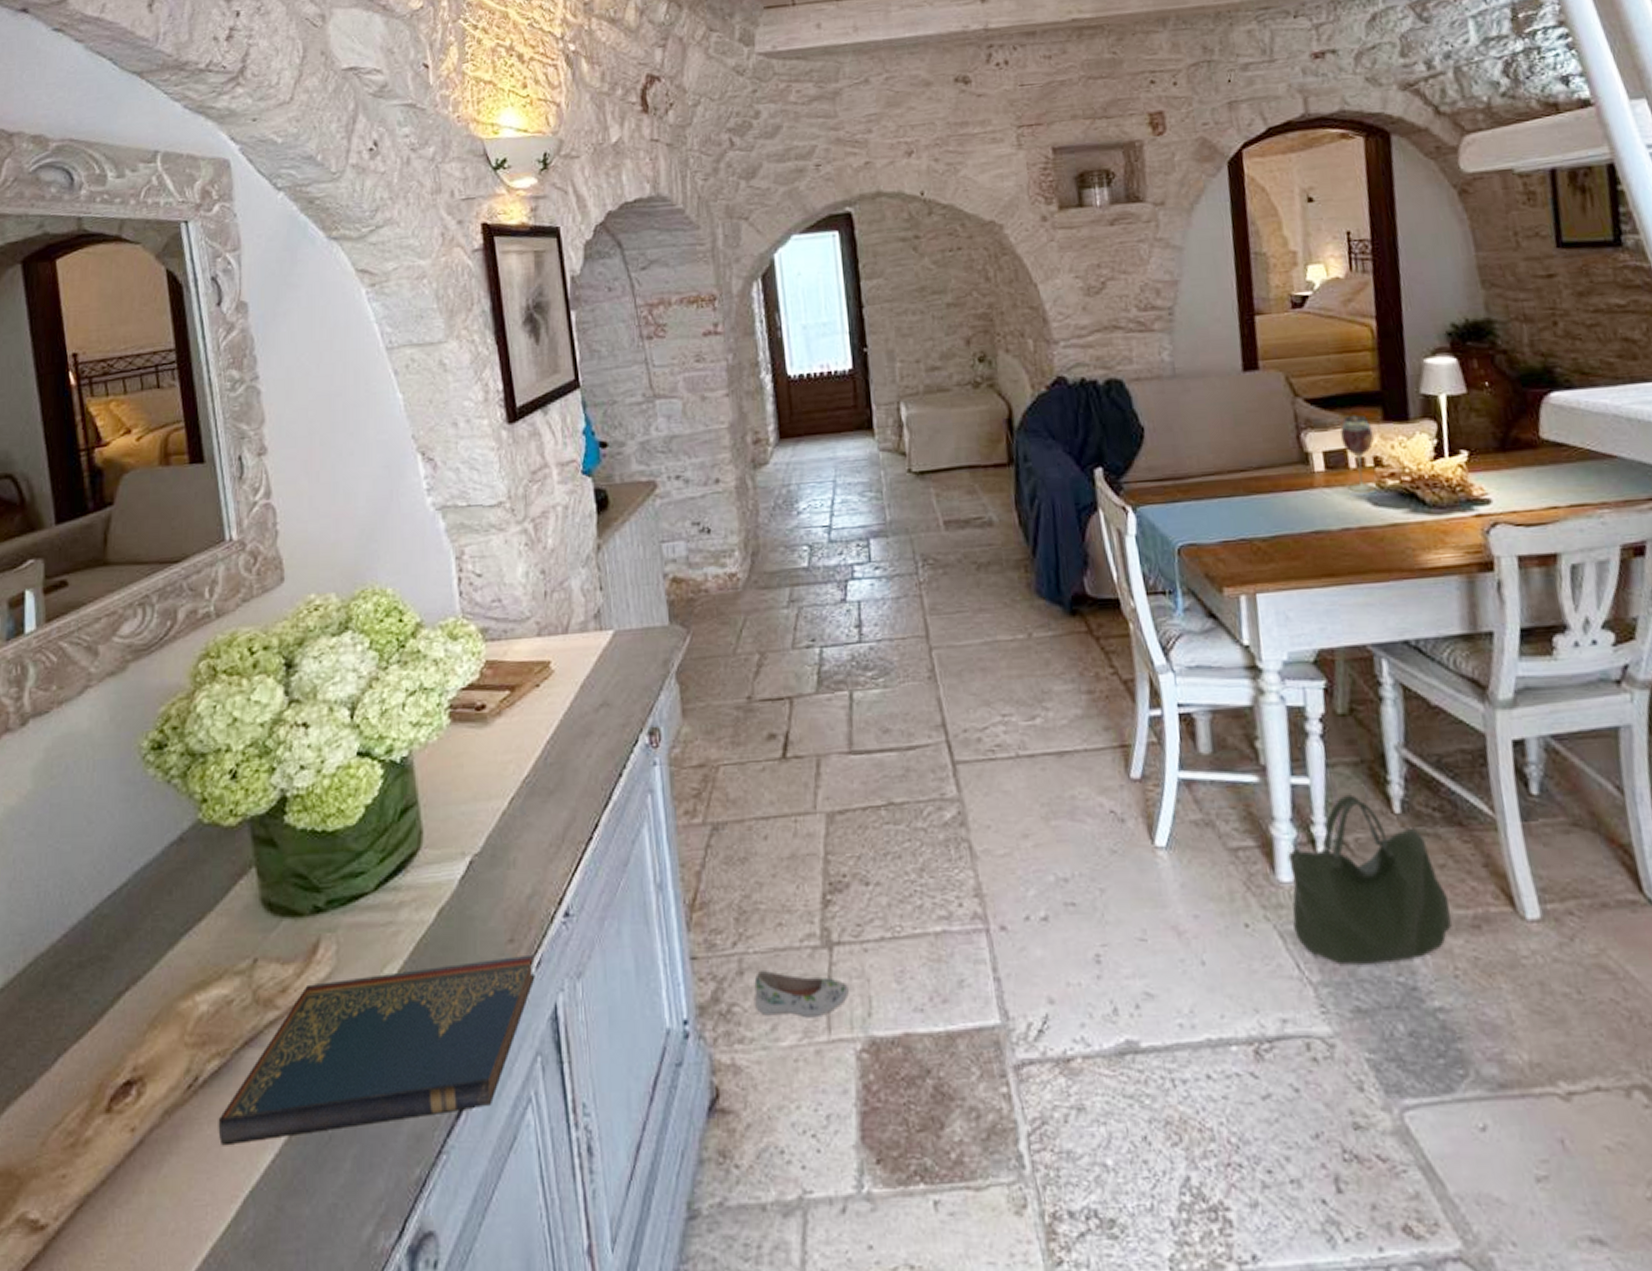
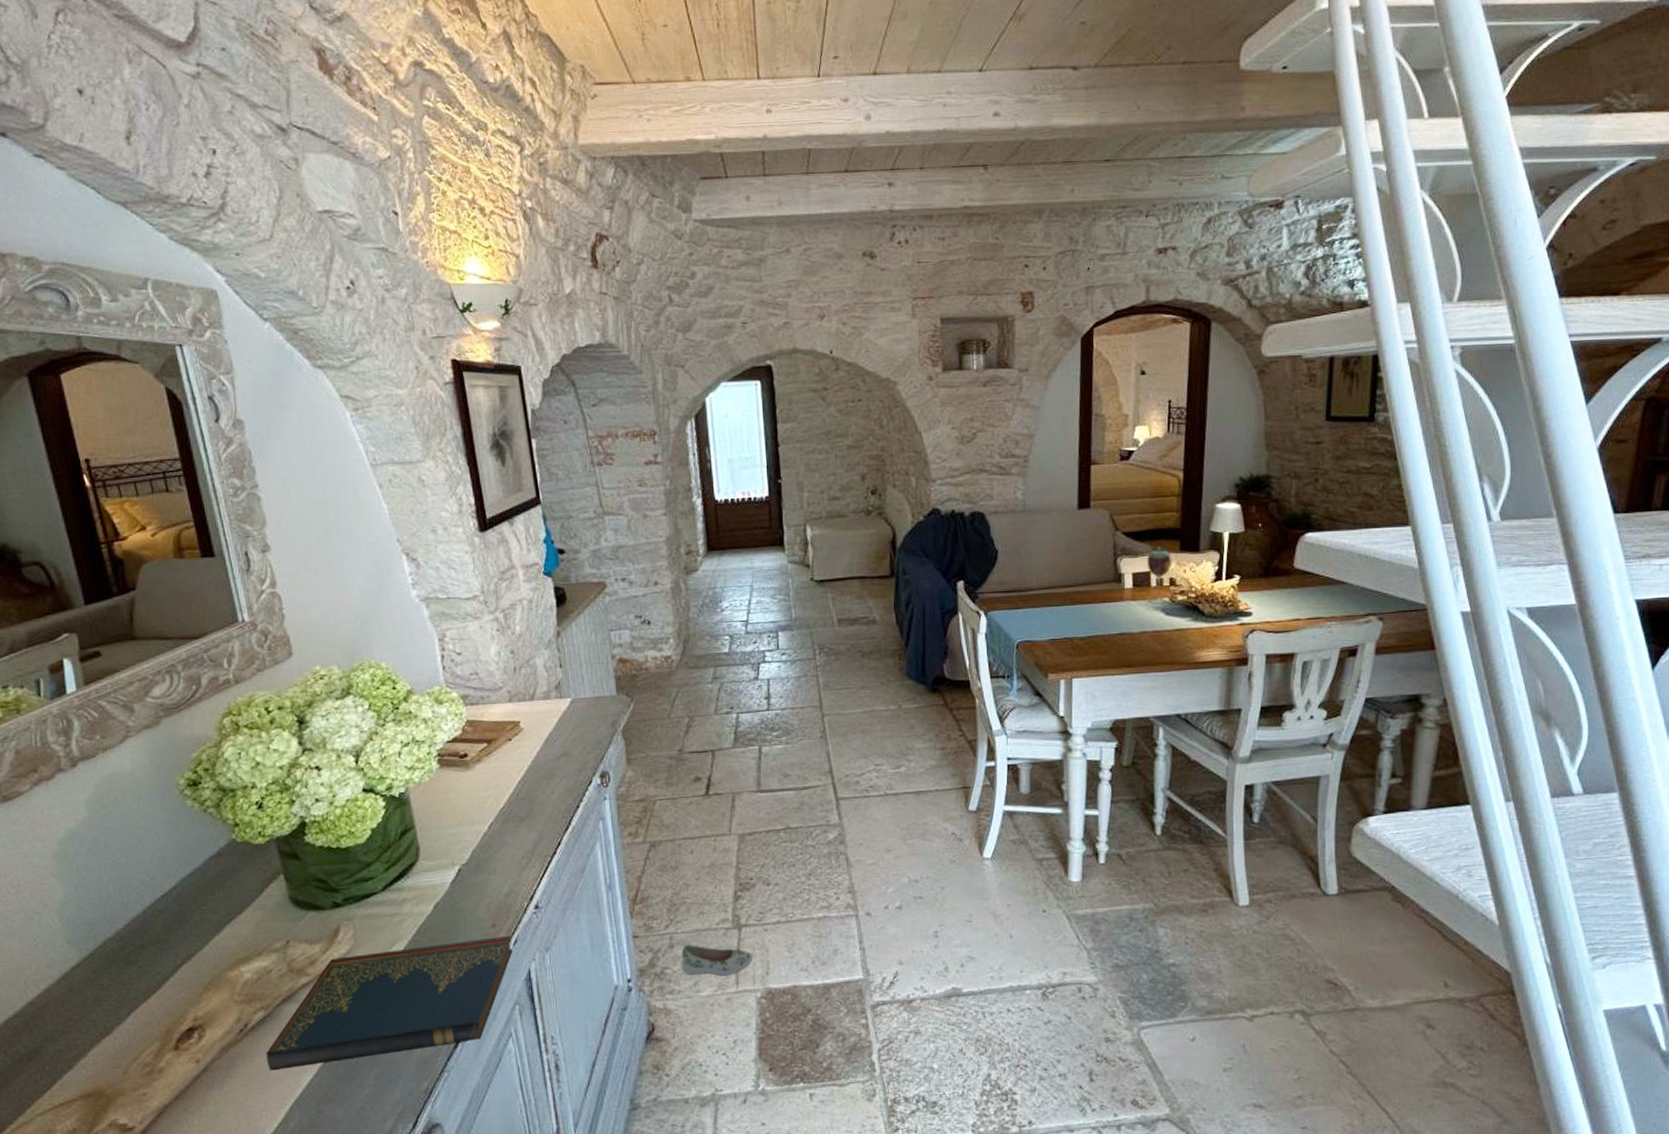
handbag: present [1288,794,1452,965] -> none [1077,822,1188,937]

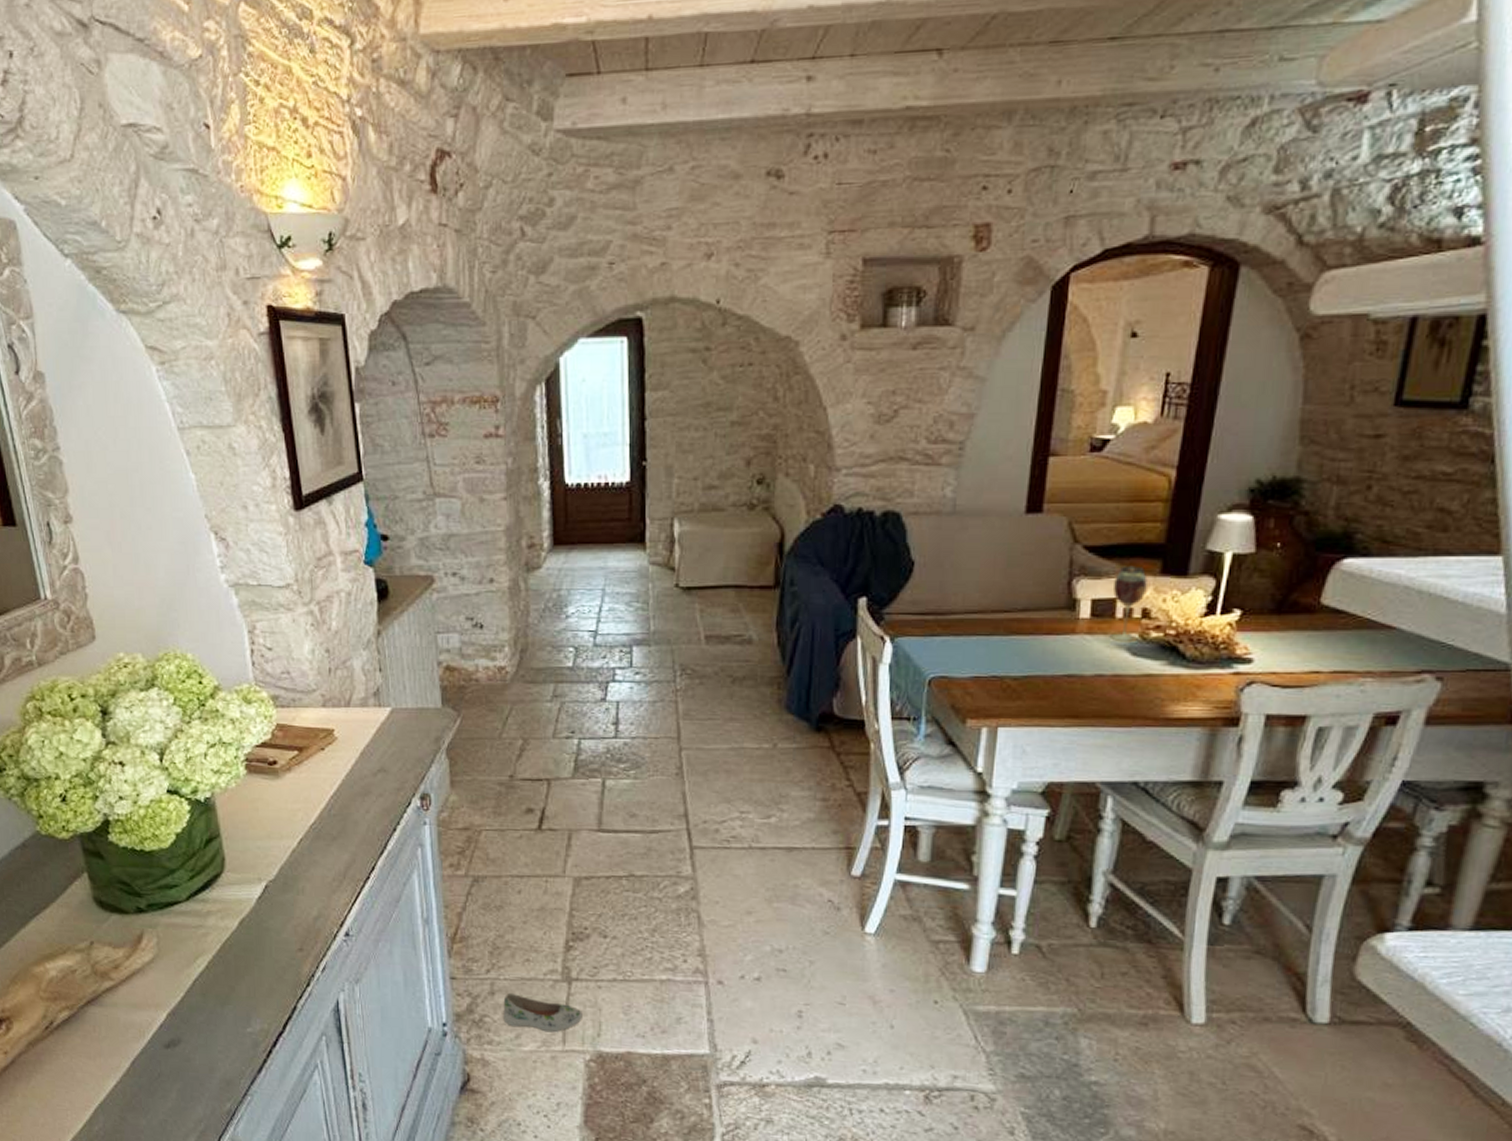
hardcover book: present [266,935,513,1071] -> none [71,961,321,1072]

